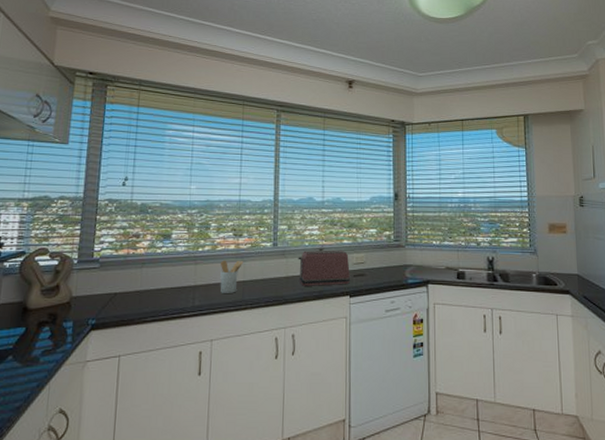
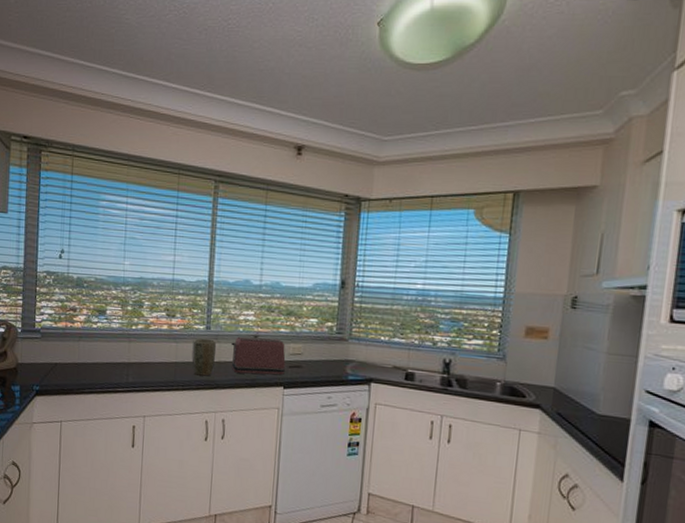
utensil holder: present [220,260,244,293] -> none [152,339,176,374]
plant pot: none [260,255,284,292] -> present [192,338,217,376]

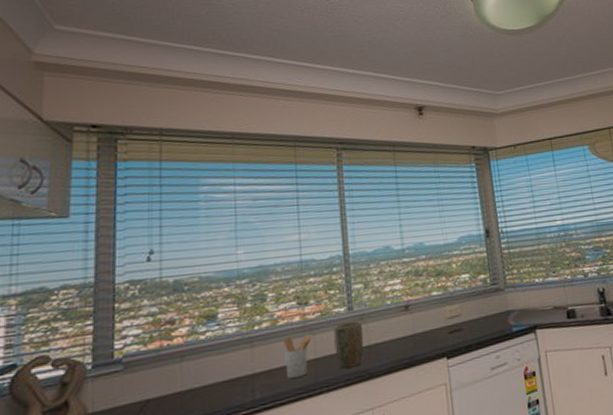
utensil holder: none [152,339,176,374] -> present [284,334,313,378]
toaster: present [231,336,286,375] -> none [380,303,445,354]

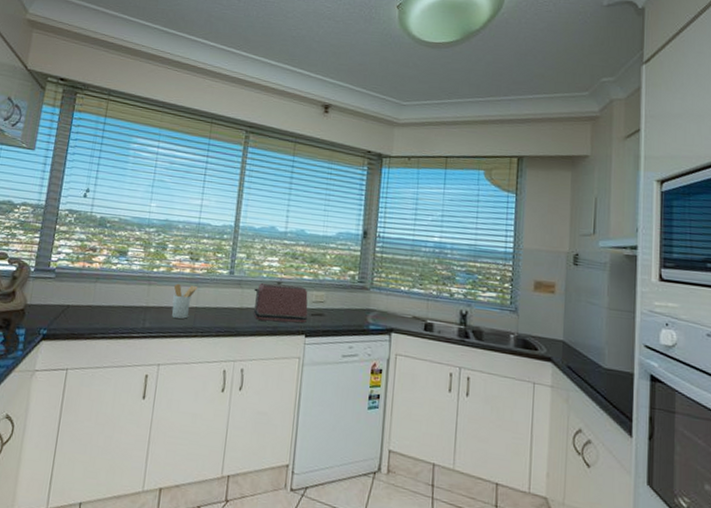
plant pot: present [334,320,364,369] -> none [213,283,239,323]
toaster: none [380,303,445,354] -> present [253,282,308,323]

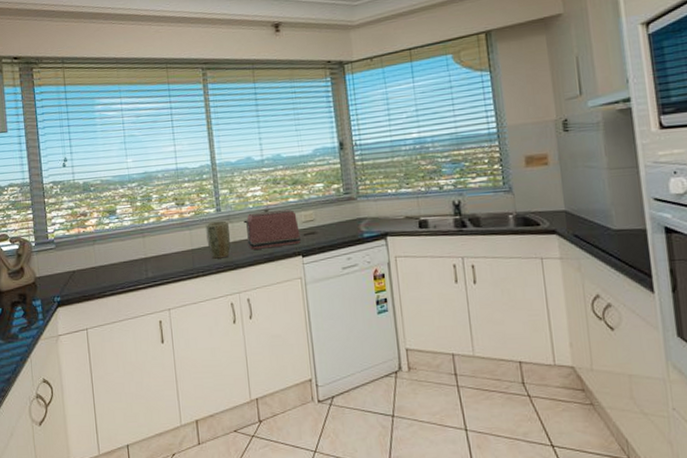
utensil holder: present [171,283,198,319] -> none [167,229,190,263]
plant pot: none [213,283,239,323] -> present [205,220,231,259]

